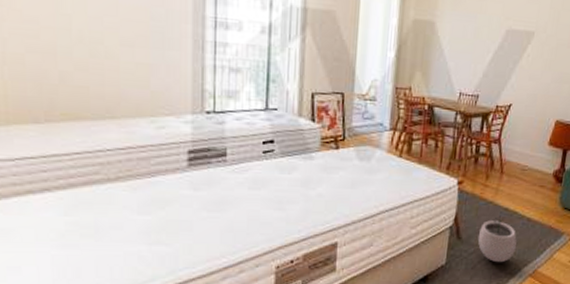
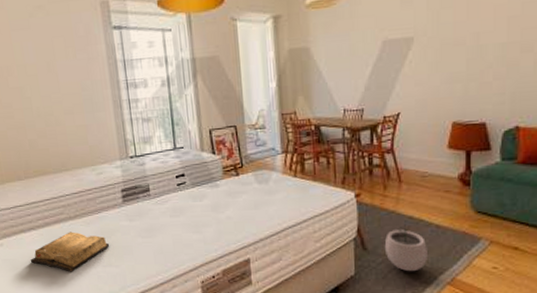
diary: none [36,197,162,250] -> present [30,231,110,272]

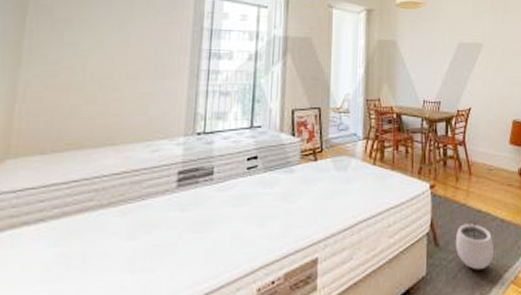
diary: present [30,231,110,272] -> none [24,224,148,282]

